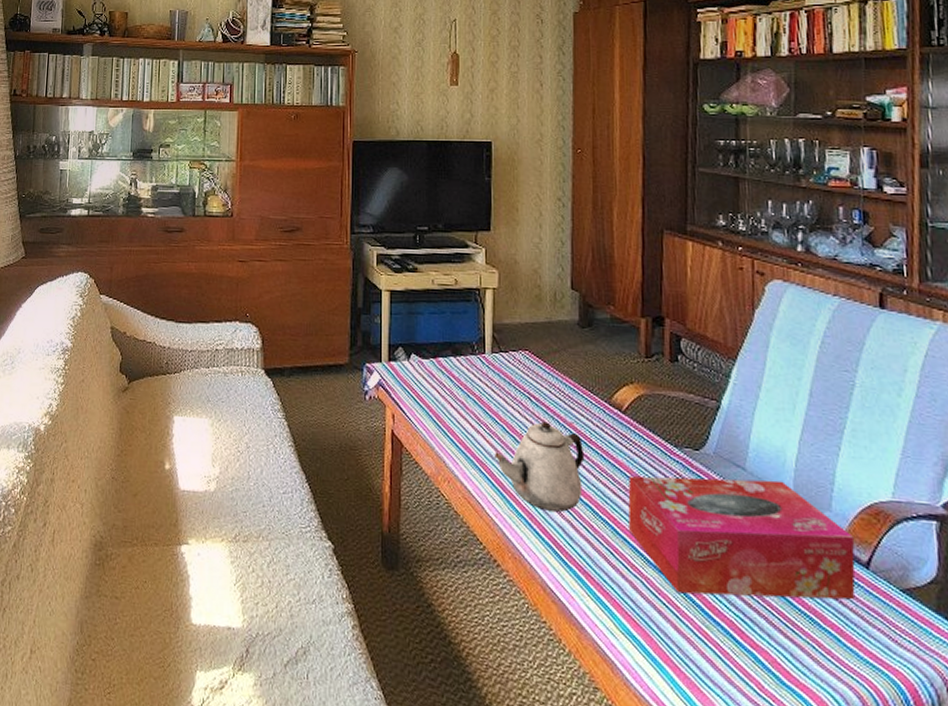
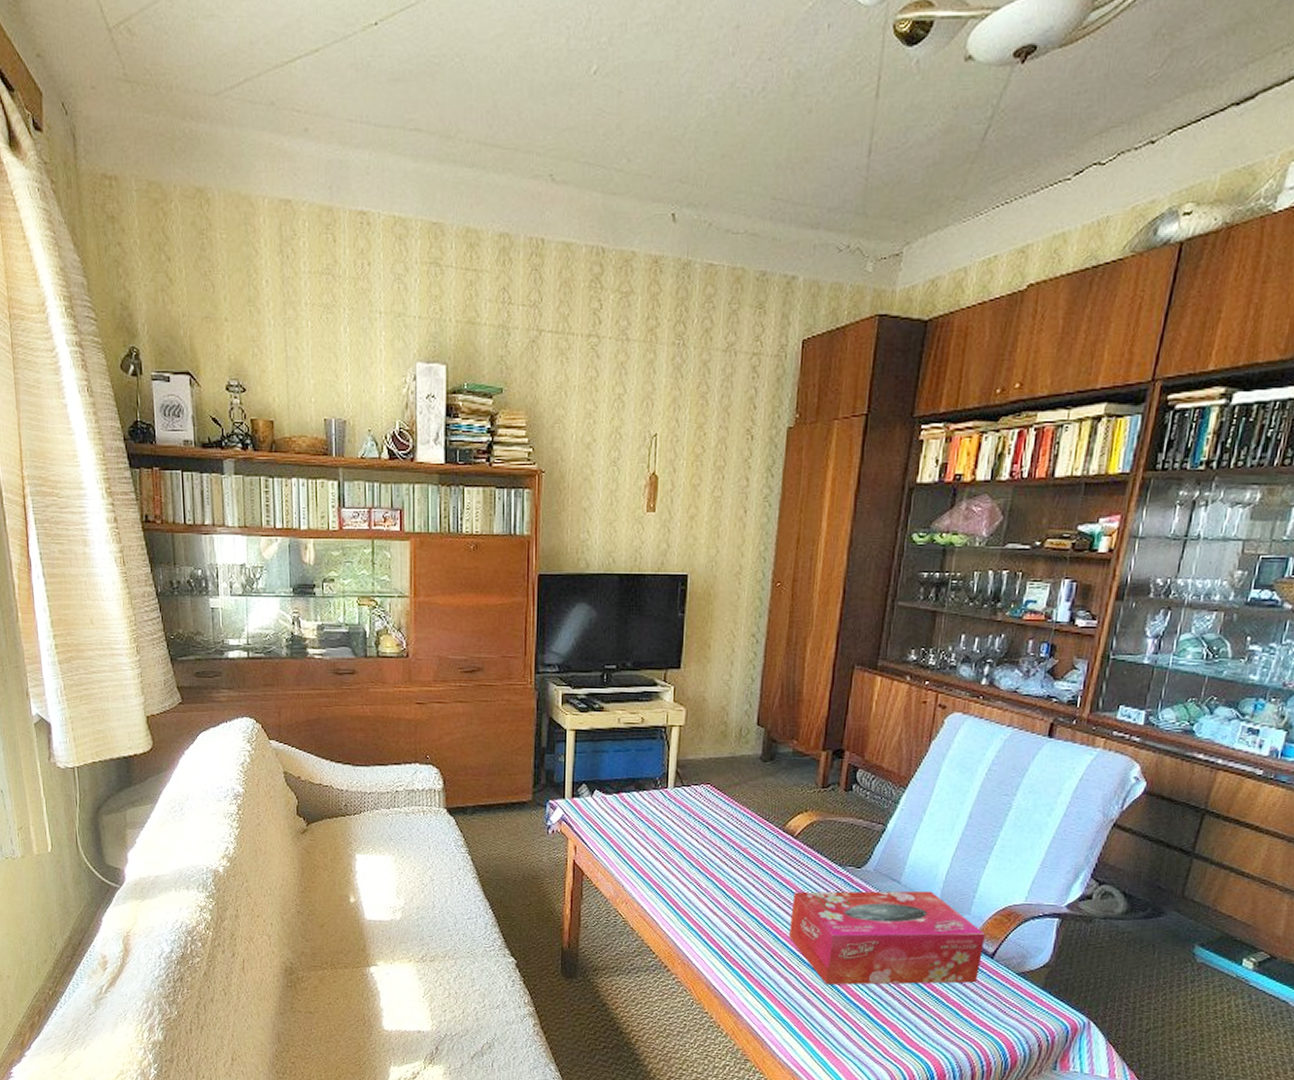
teapot: present [495,421,585,512] -> none [671,848,756,924]

